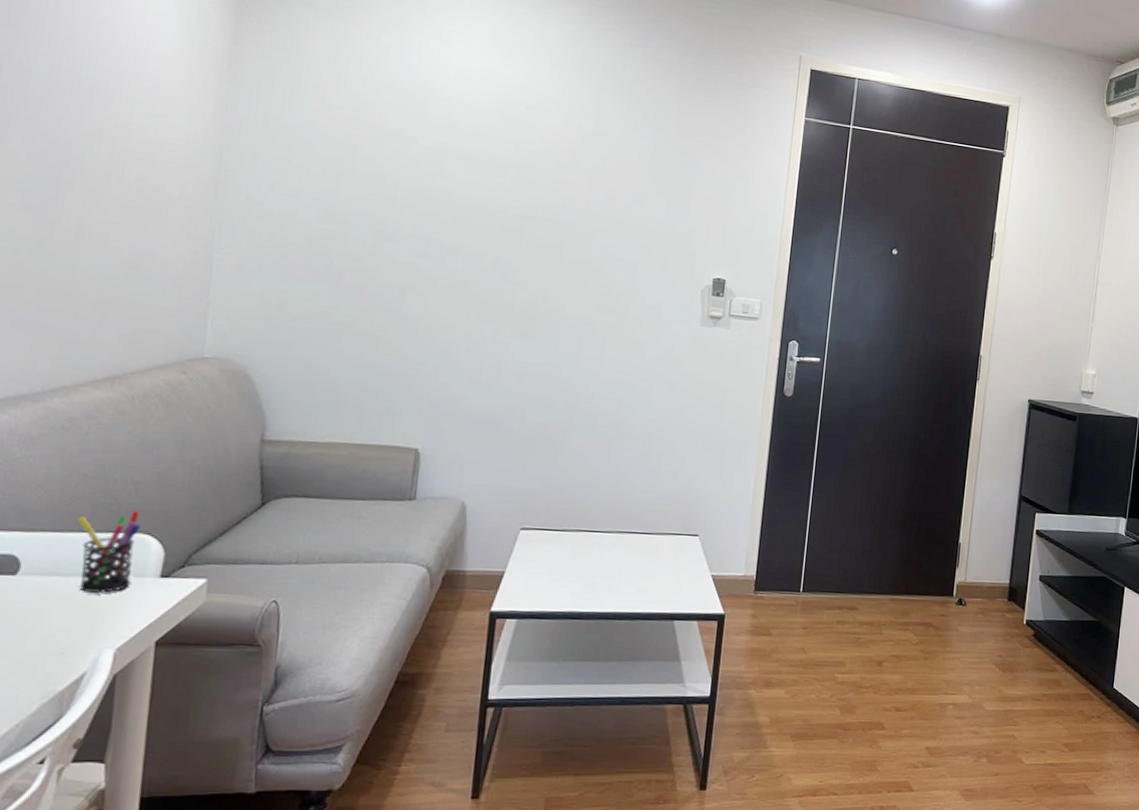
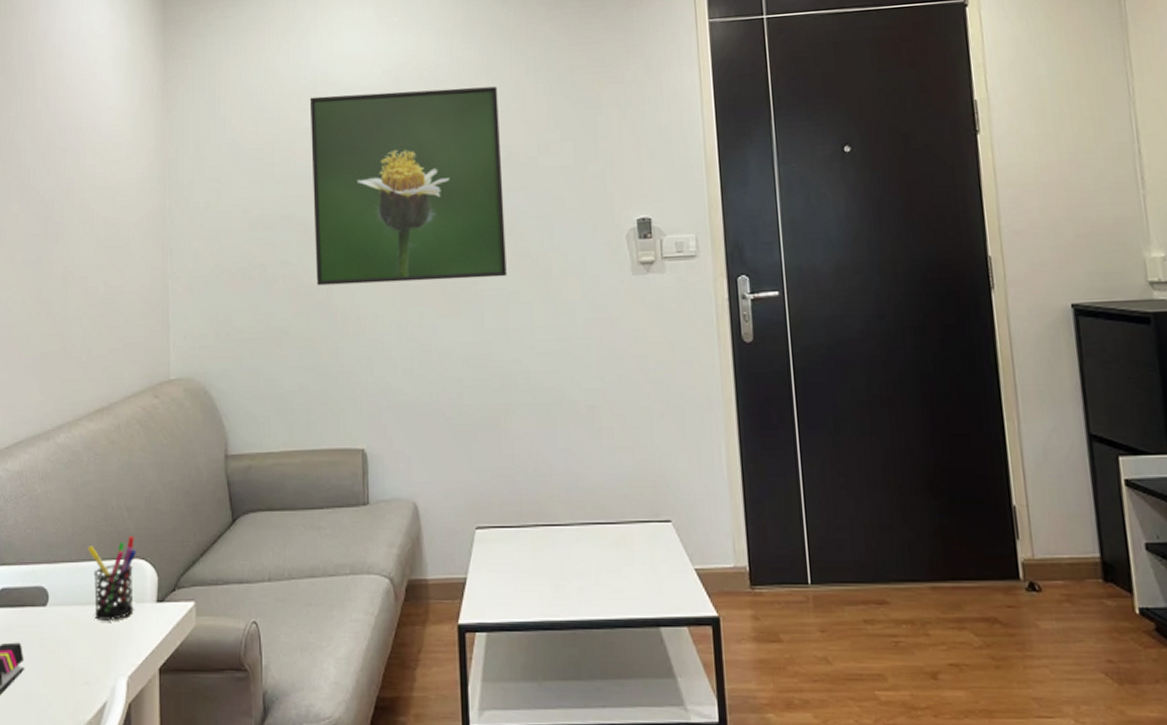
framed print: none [388,99,604,309] -> present [309,86,507,286]

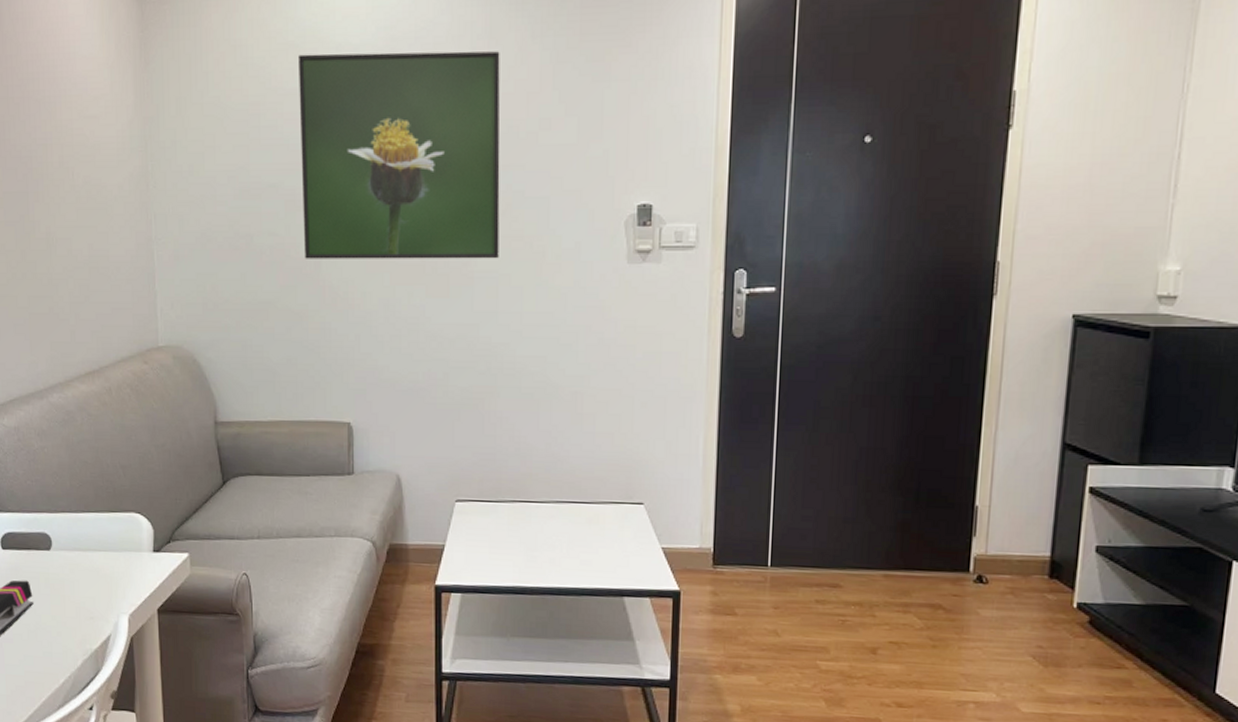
pen holder: present [87,535,137,620] -> none [85,491,133,566]

